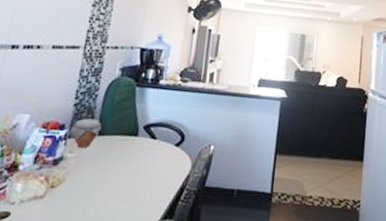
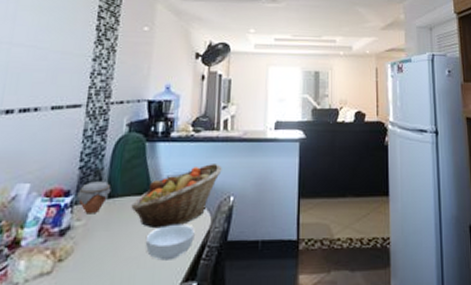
fruit basket: none [119,113,205,169] -> present [131,164,222,229]
cereal bowl: none [129,166,176,198] -> present [145,225,195,261]

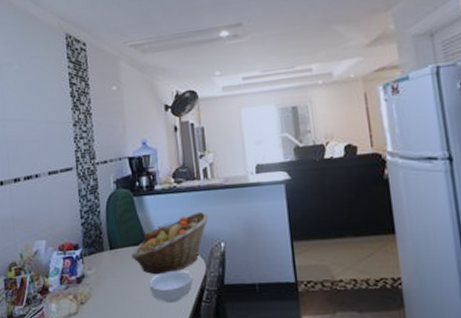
jar: present [77,181,111,214] -> none [84,234,112,264]

